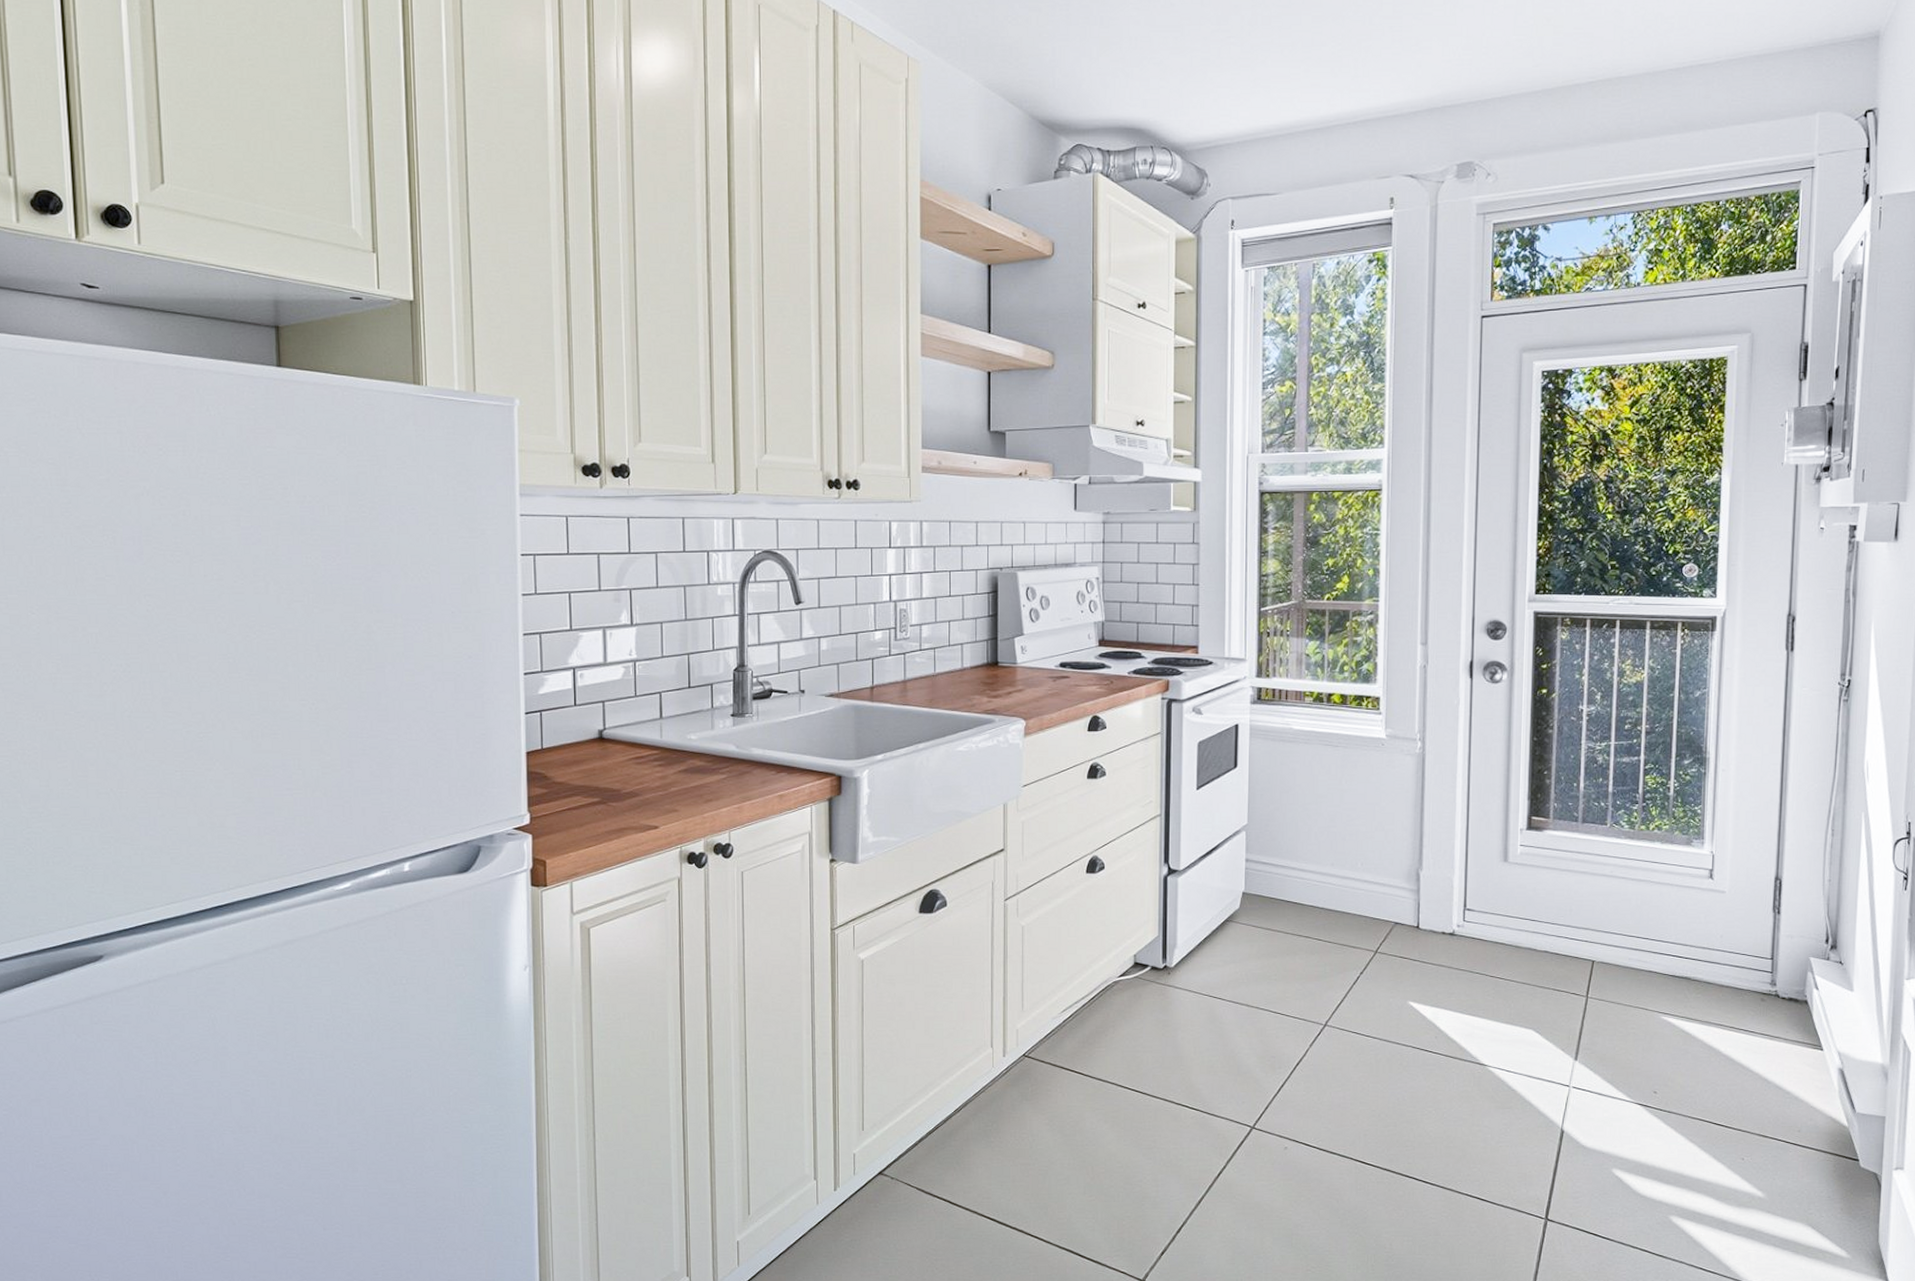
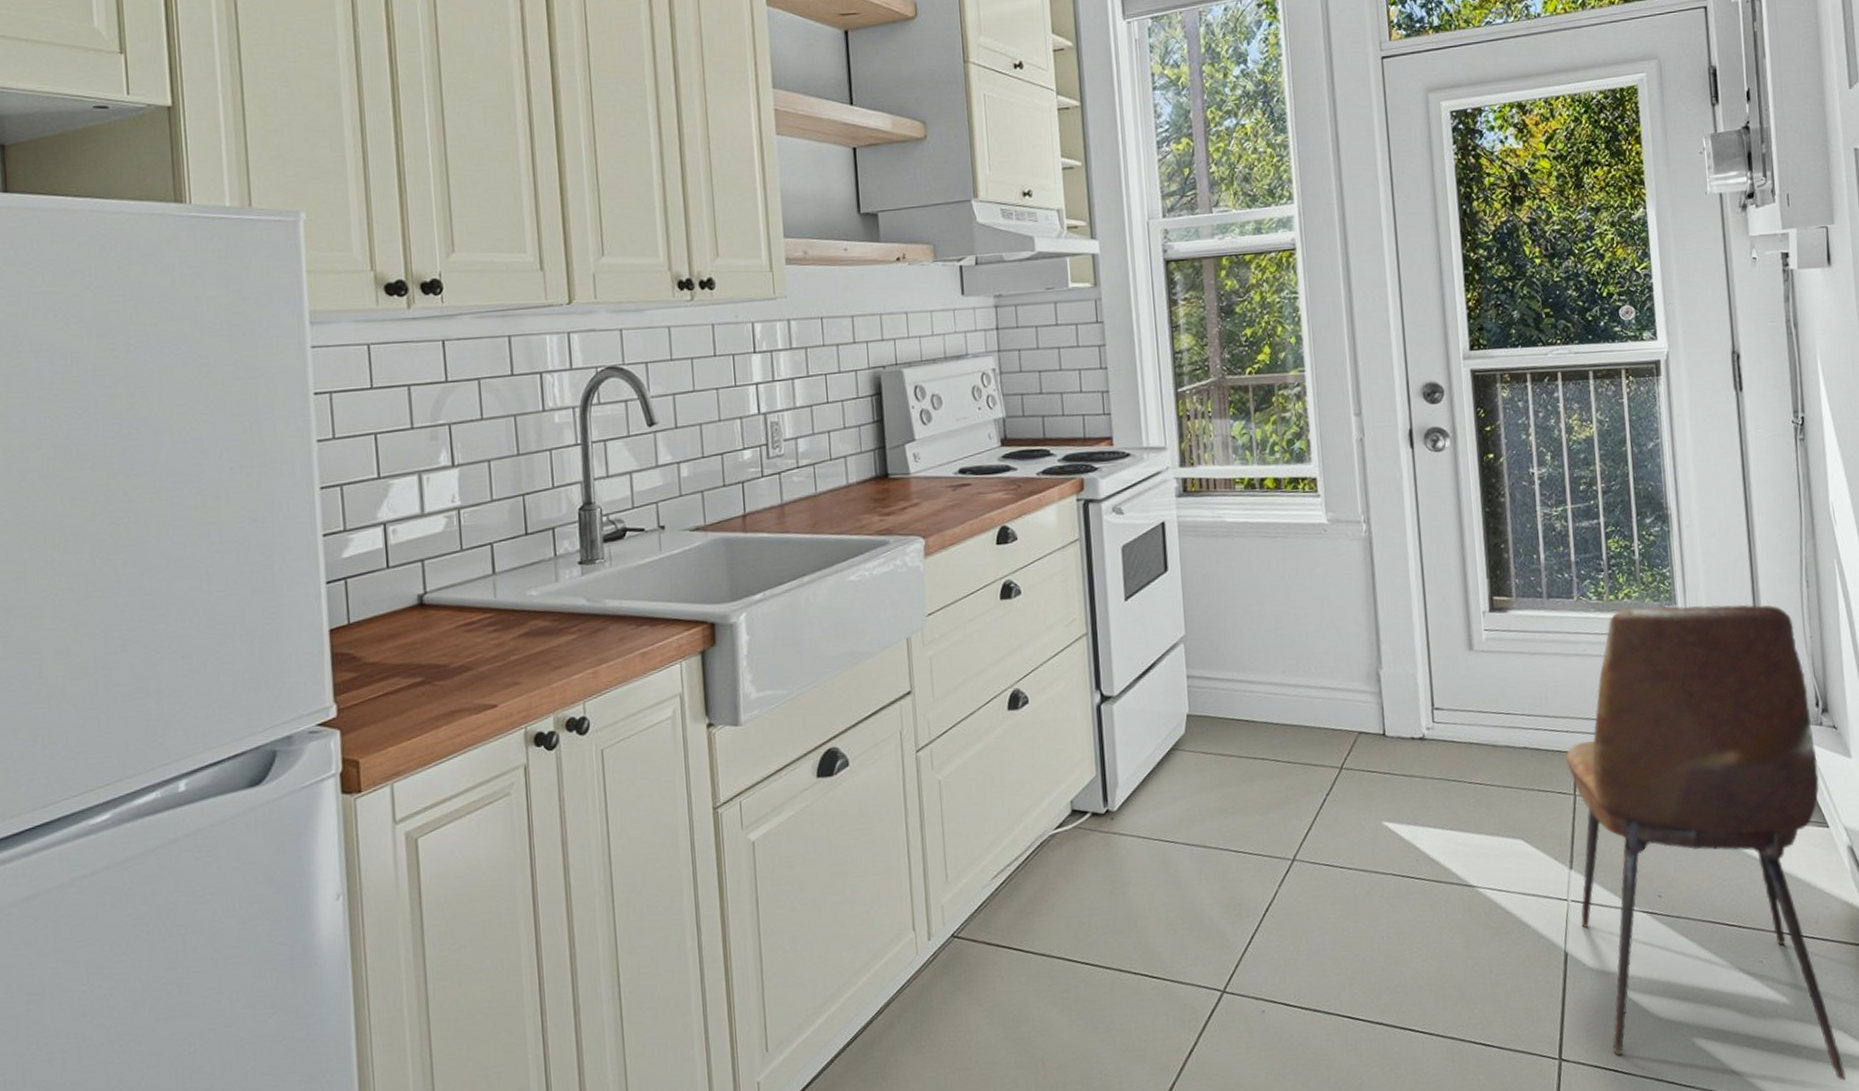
dining chair: none [1579,838,1821,1269] -> present [1566,604,1846,1081]

